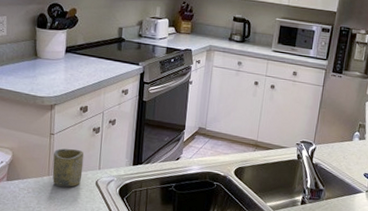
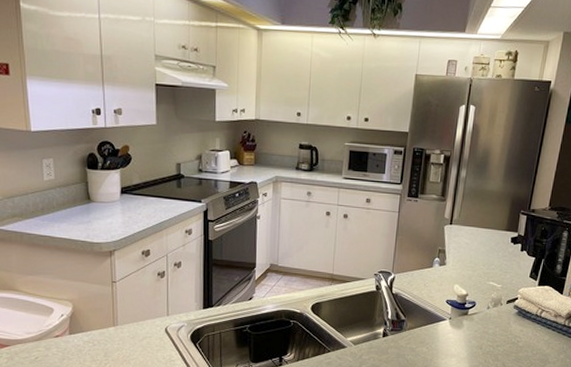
cup: present [52,148,84,187] -> none [117,296,150,336]

